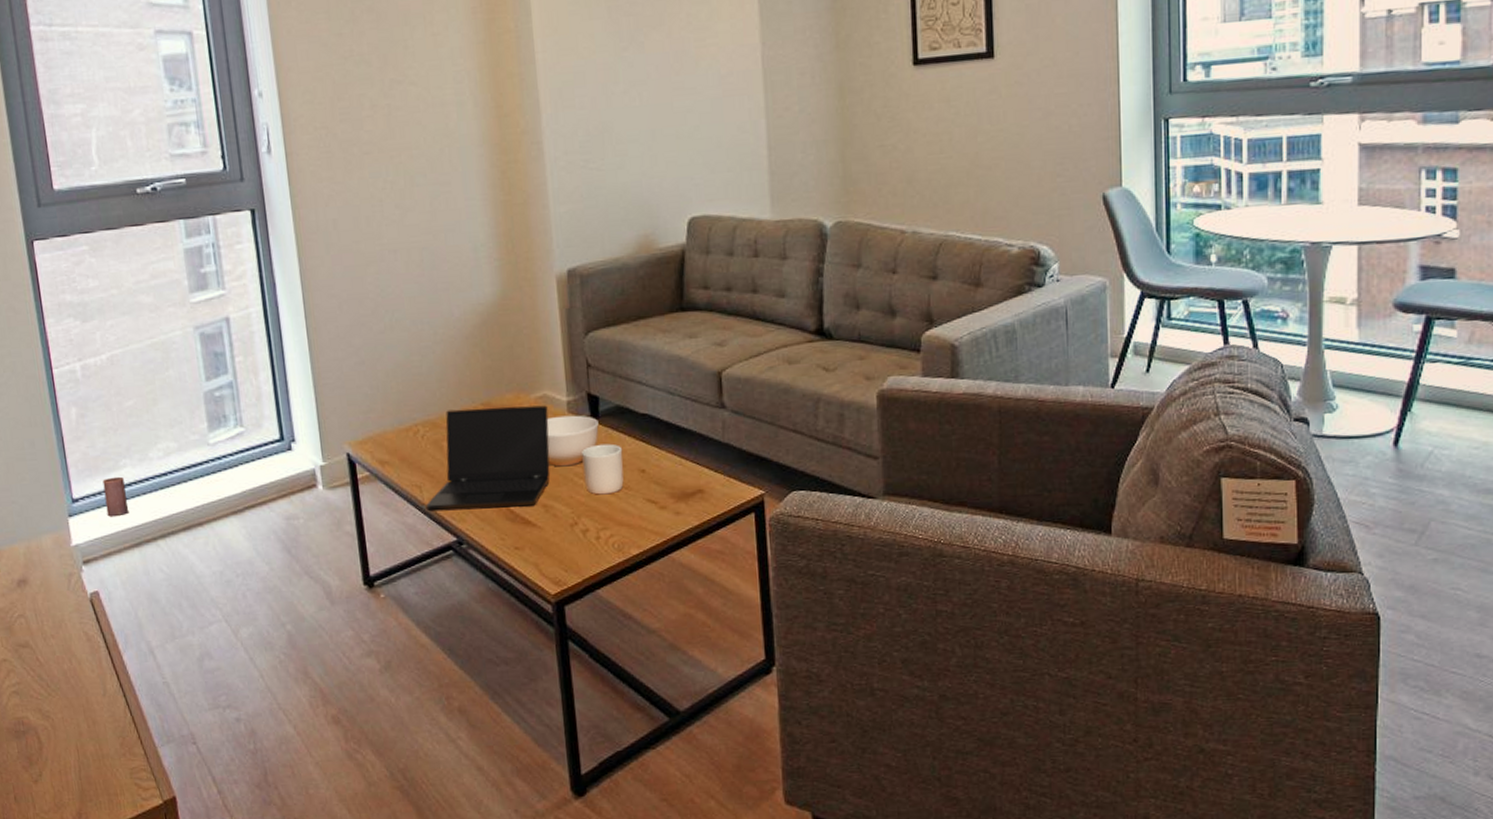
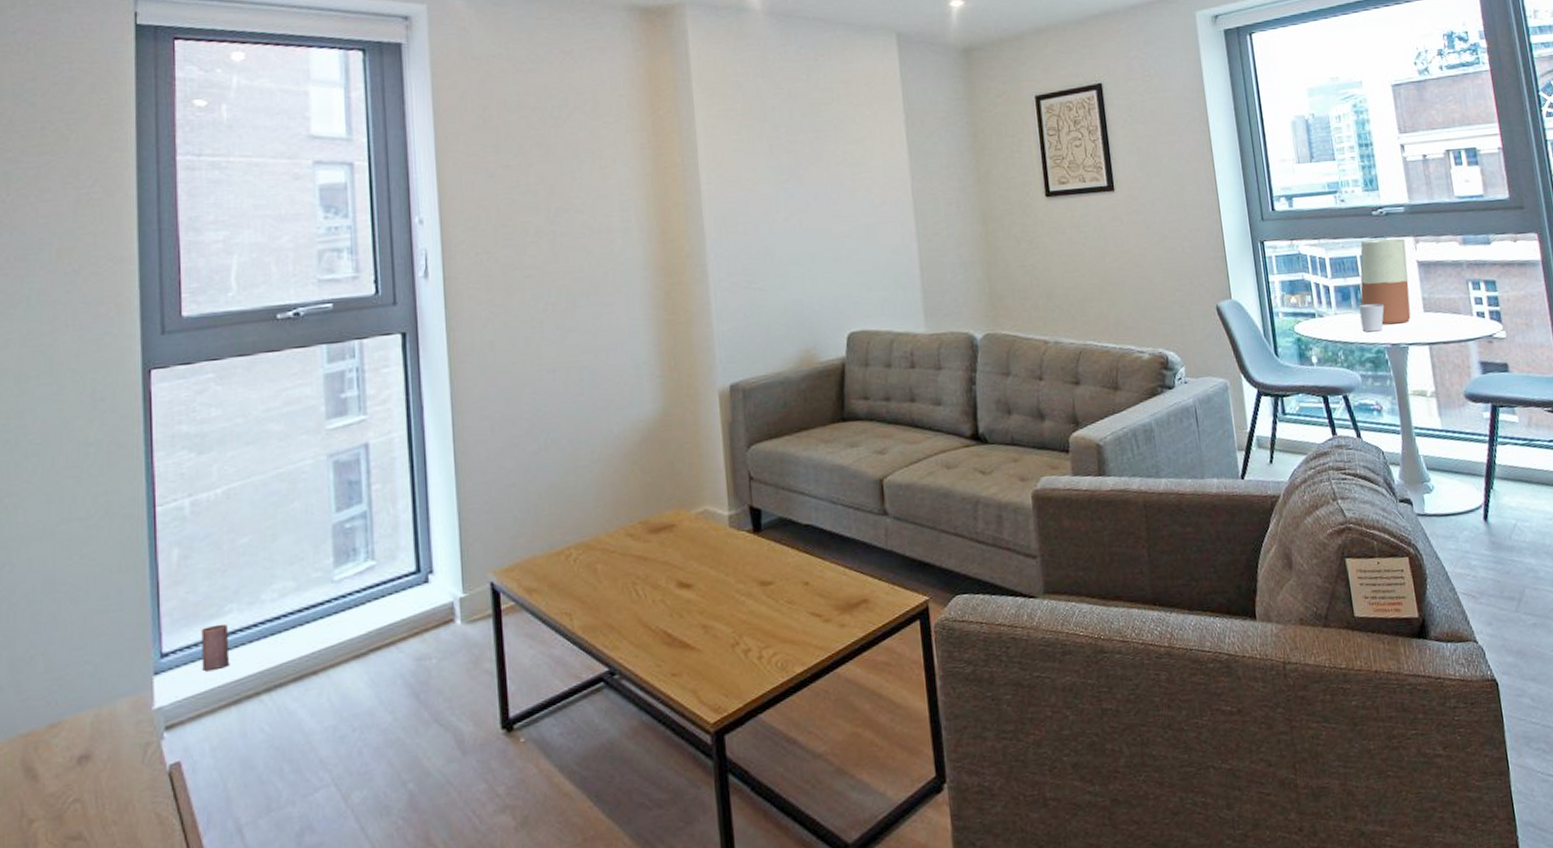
laptop: present [426,405,551,510] -> none [576,520,711,640]
bowl: present [546,415,599,467] -> none [707,529,762,584]
mug: present [581,443,624,495] -> none [742,557,787,612]
dixie cup: none [1276,194,1308,228] -> present [1359,303,1385,332]
vase: none [1280,115,1347,220] -> present [1360,238,1411,325]

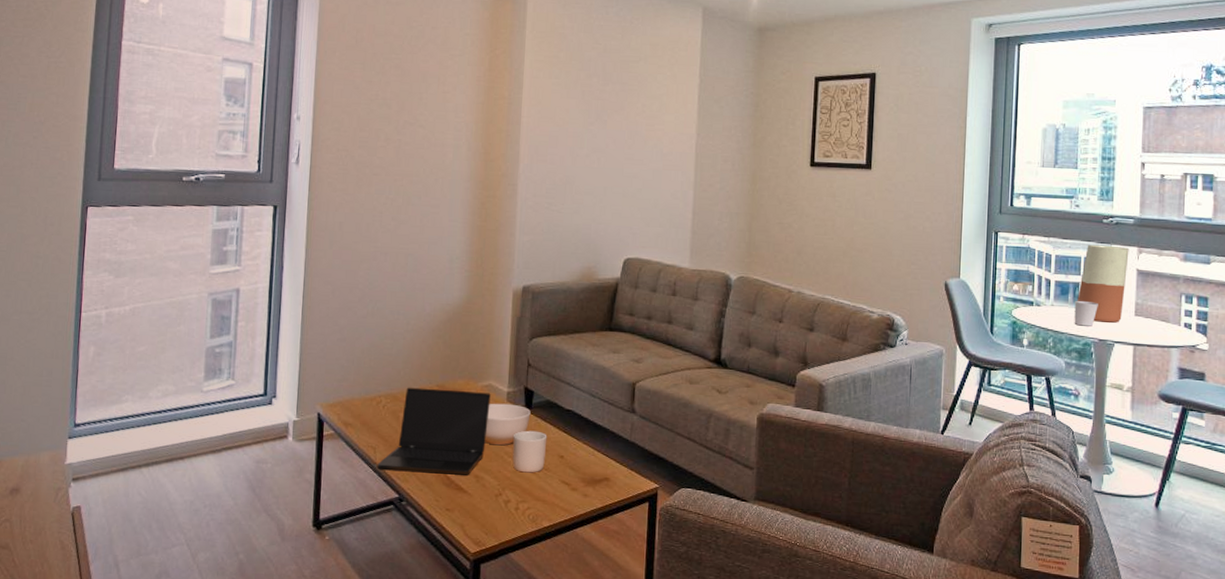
candle: present [201,624,229,672] -> none [102,409,123,443]
laptop: none [576,520,711,640] -> present [377,387,491,475]
bowl: none [707,529,762,584] -> present [484,403,531,446]
mug: none [742,557,787,612] -> present [512,430,548,473]

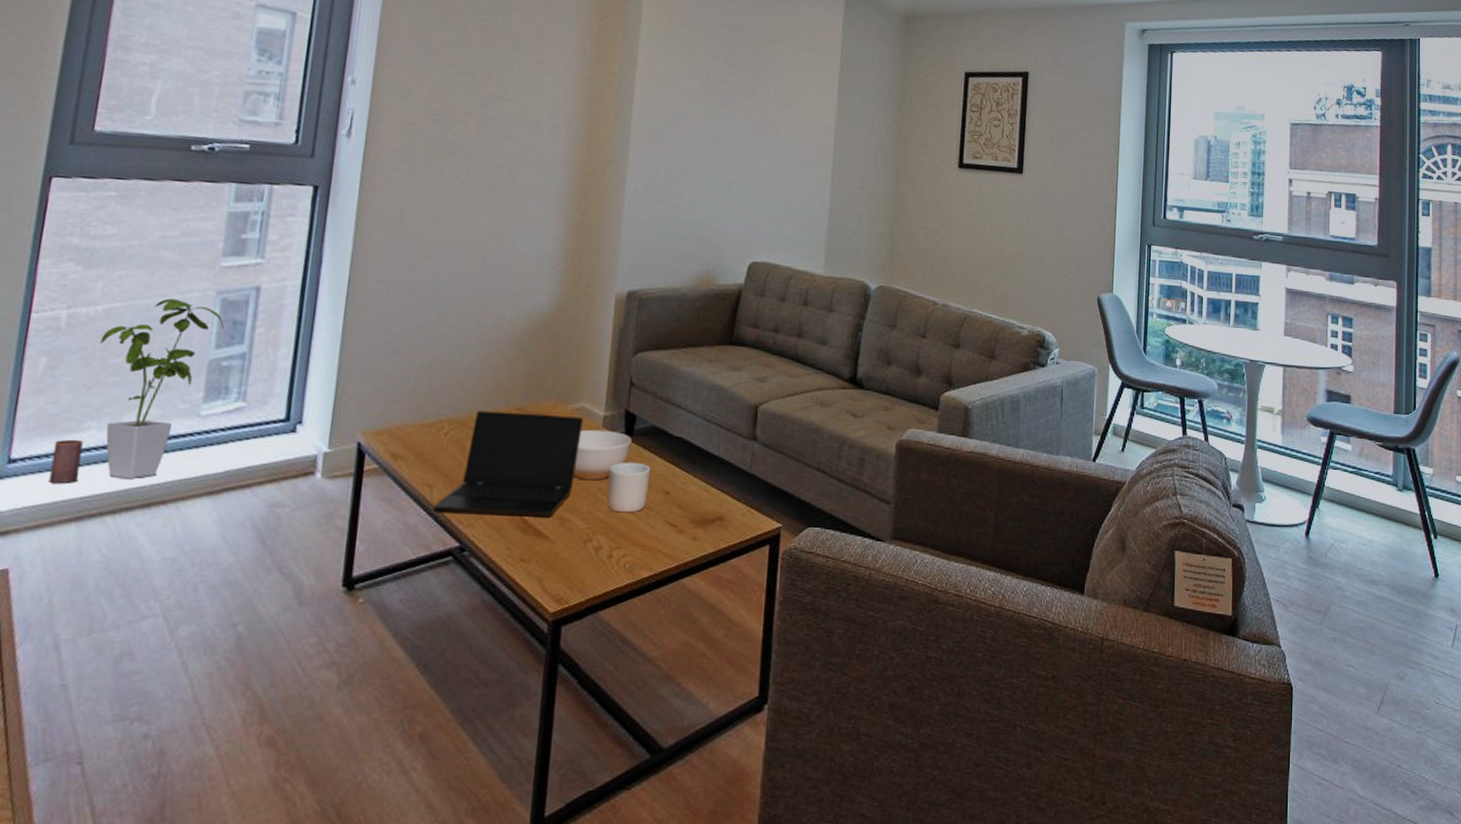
candle: none [102,409,123,443] -> present [48,439,83,484]
house plant: none [130,300,215,440] -> present [100,299,224,480]
dixie cup: present [1074,300,1098,327] -> none [1226,318,1249,346]
vase: present [1077,244,1129,323] -> none [1229,260,1278,343]

